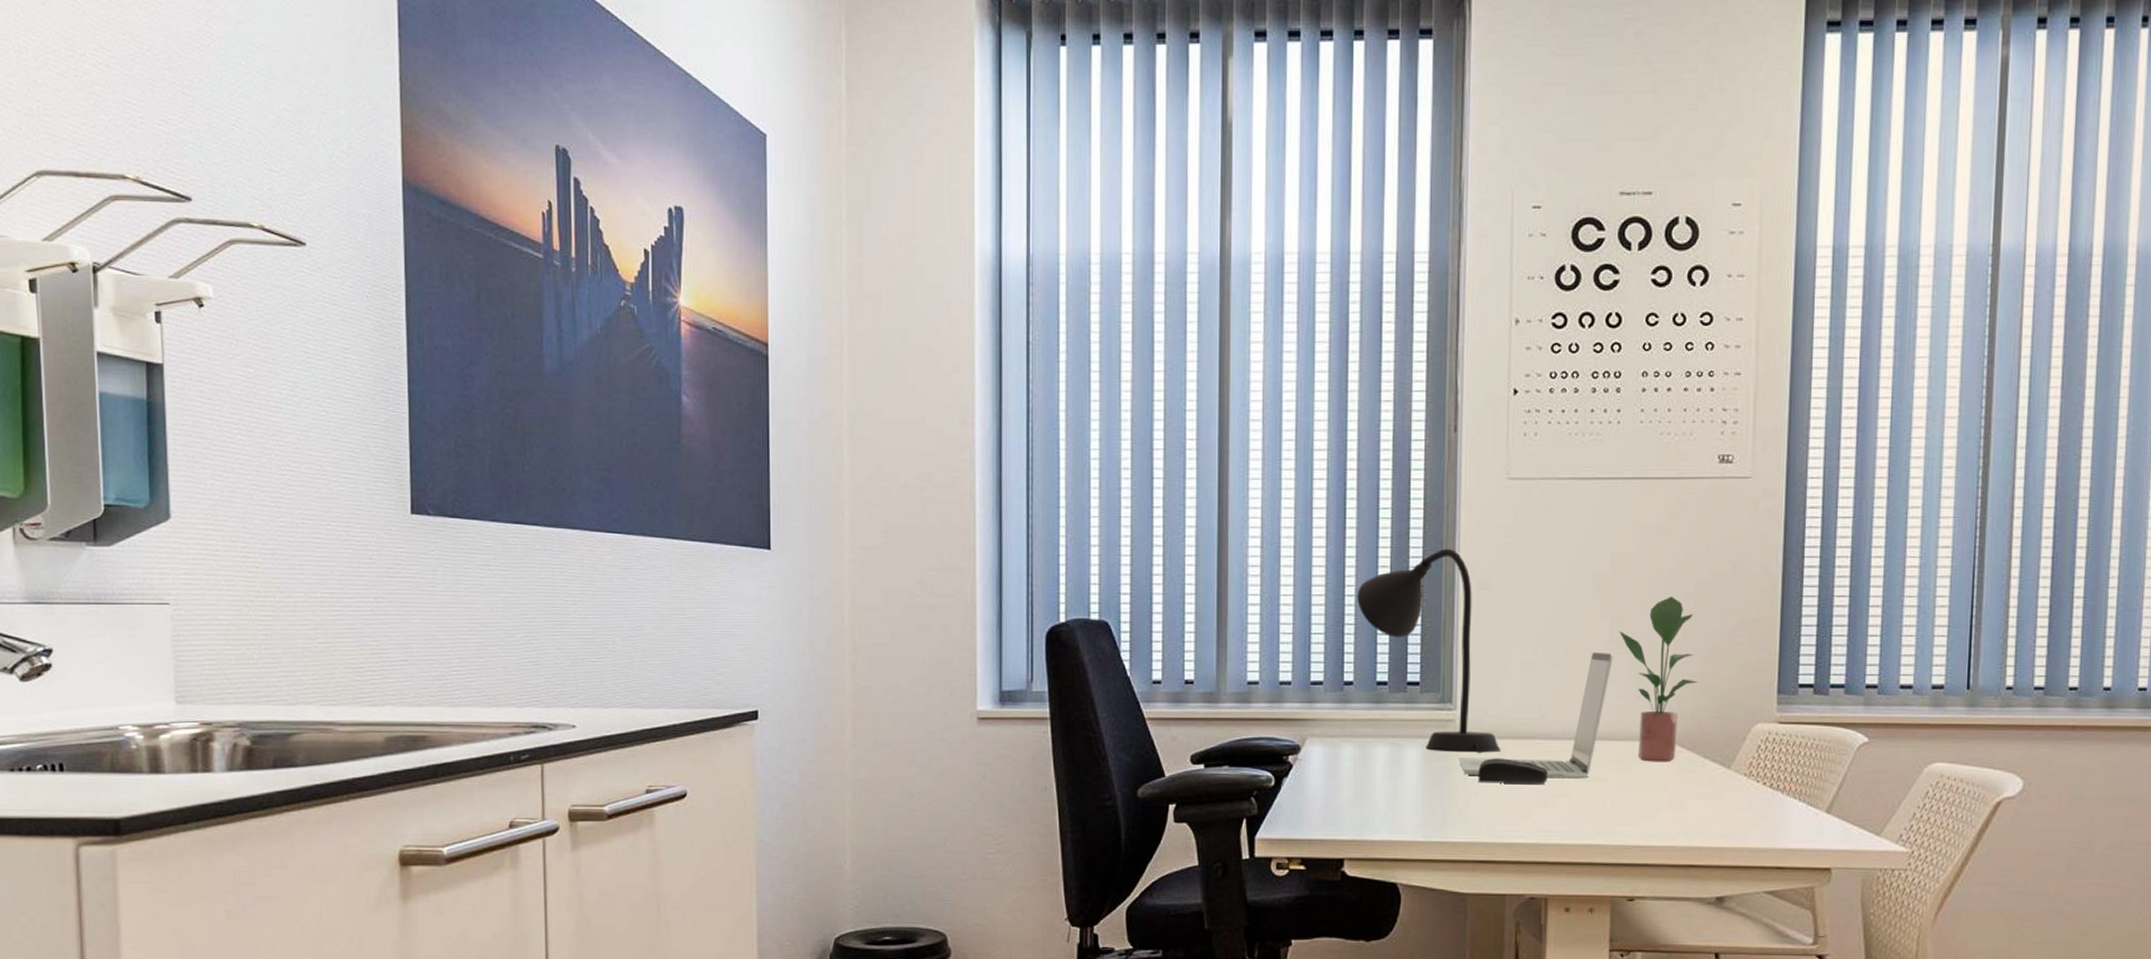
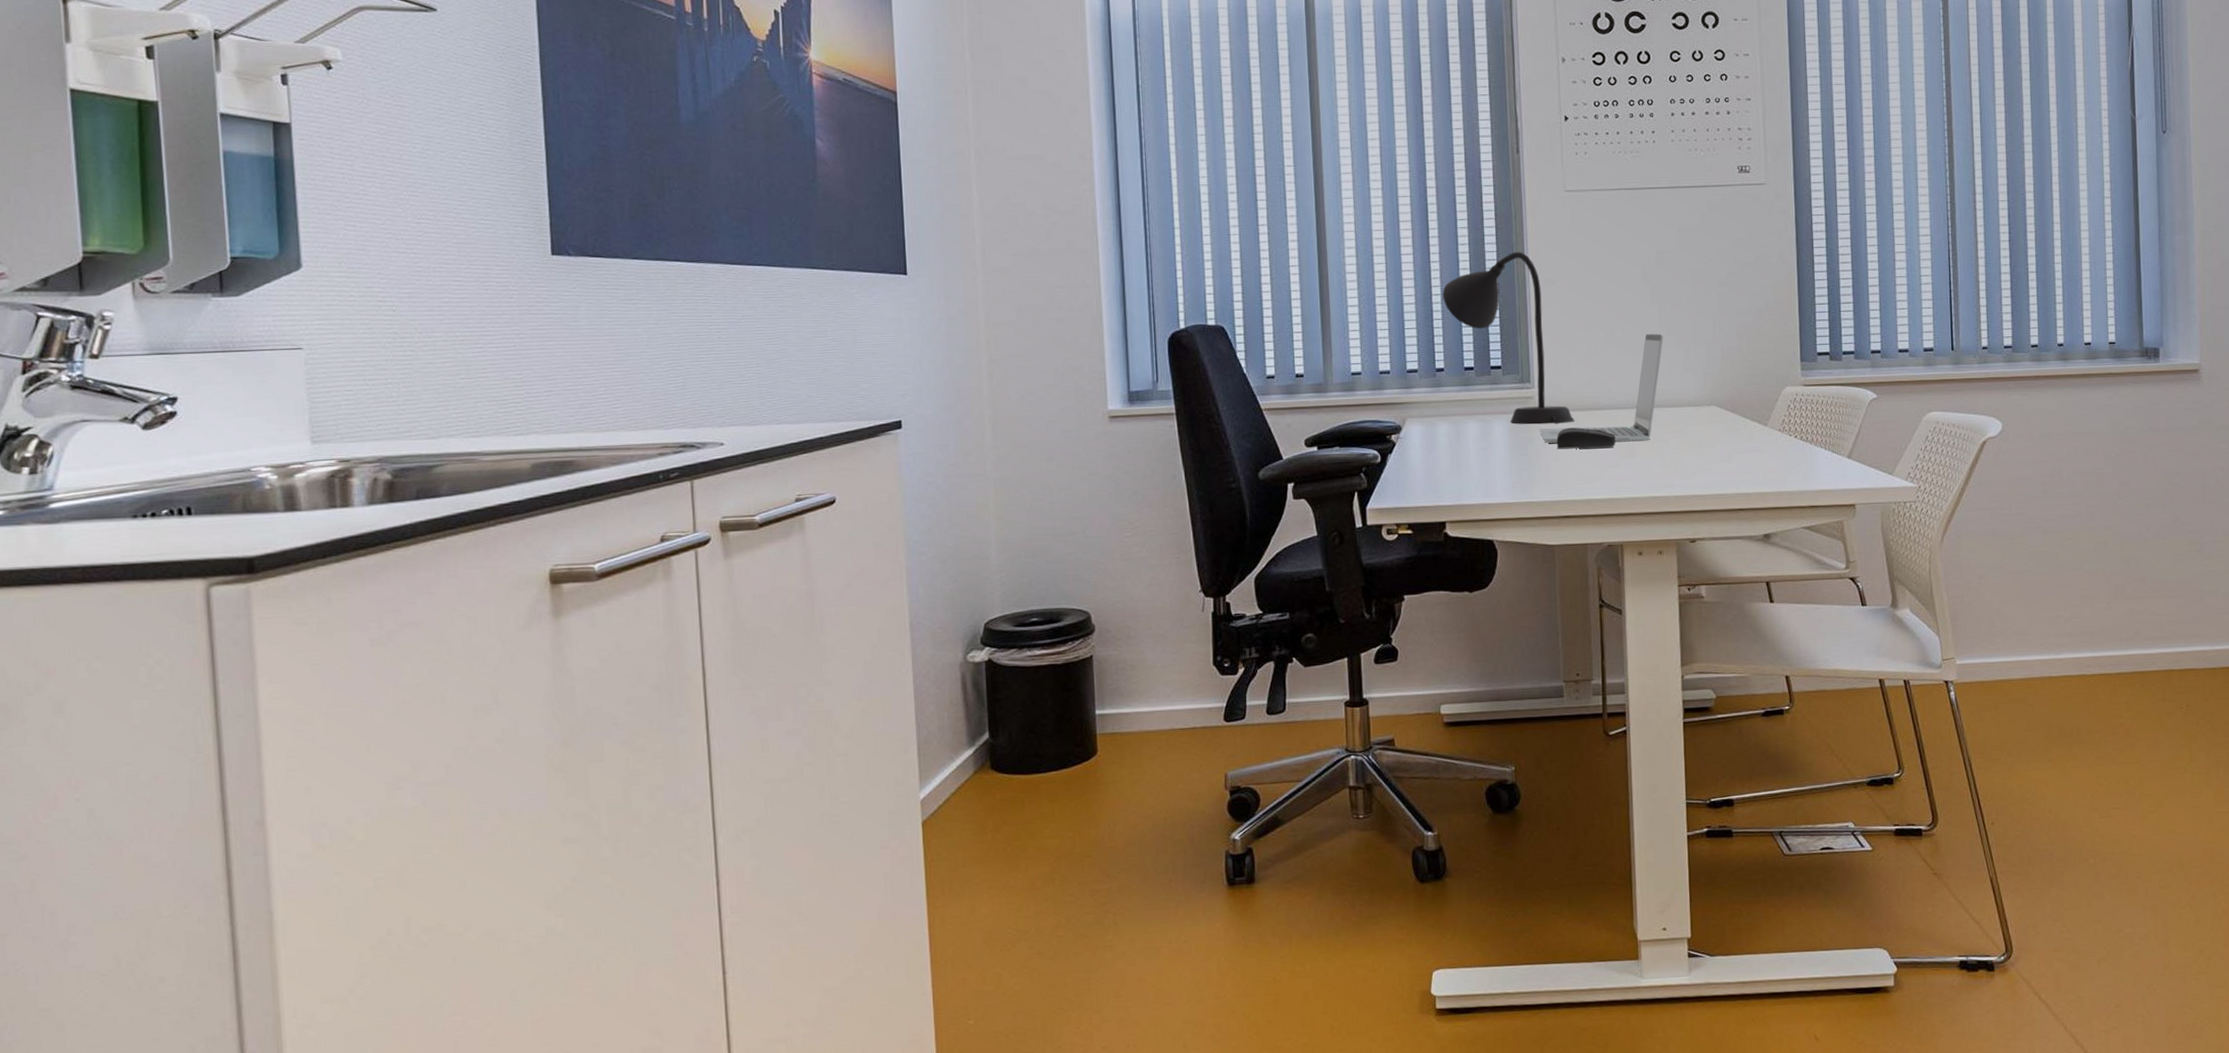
potted plant: present [1619,597,1699,762] -> none [1667,285,1736,424]

